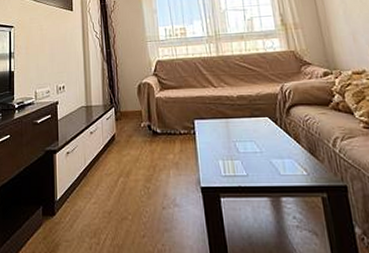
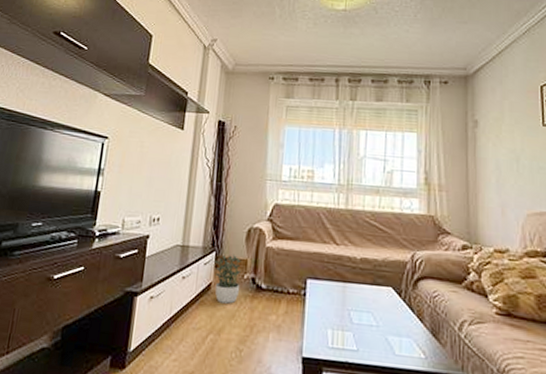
potted plant: none [115,107,140,150] -> present [214,254,243,304]

